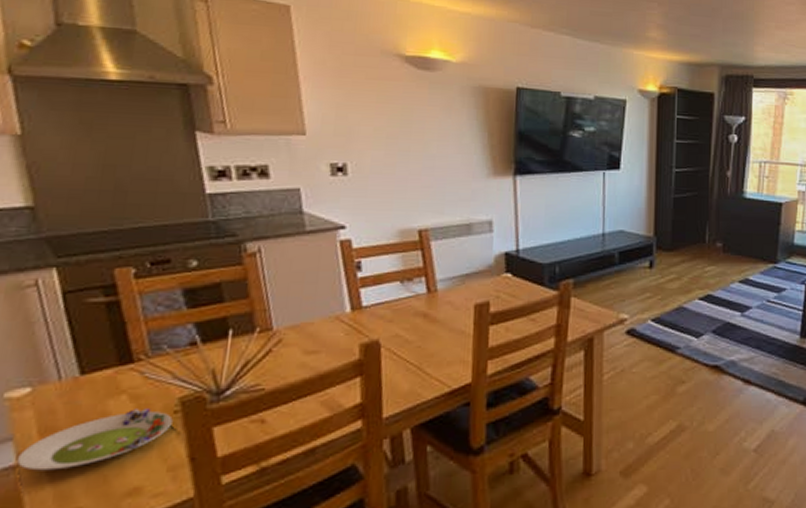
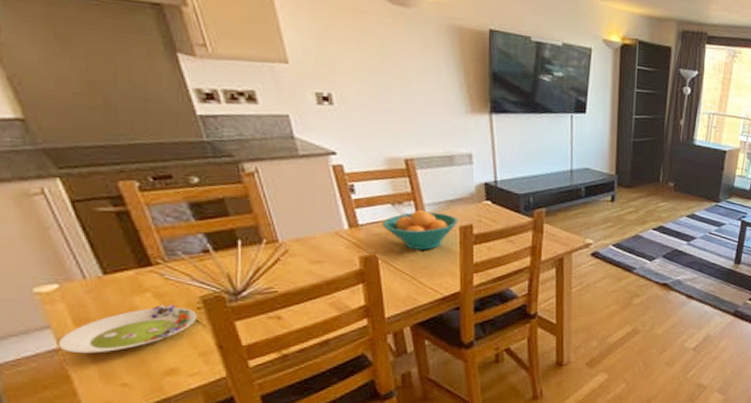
fruit bowl: none [388,287,474,334] -> present [382,210,459,250]

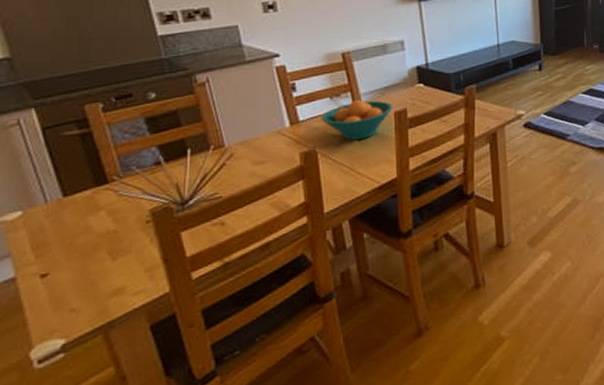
salad plate: present [59,305,197,354] -> none [16,220,146,281]

